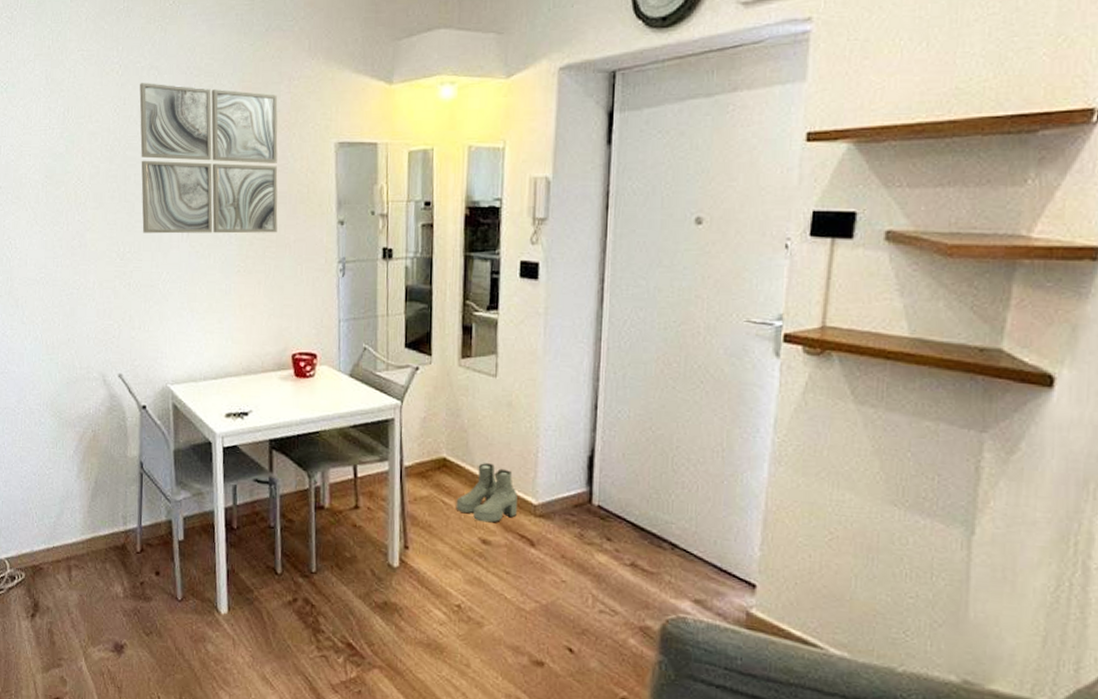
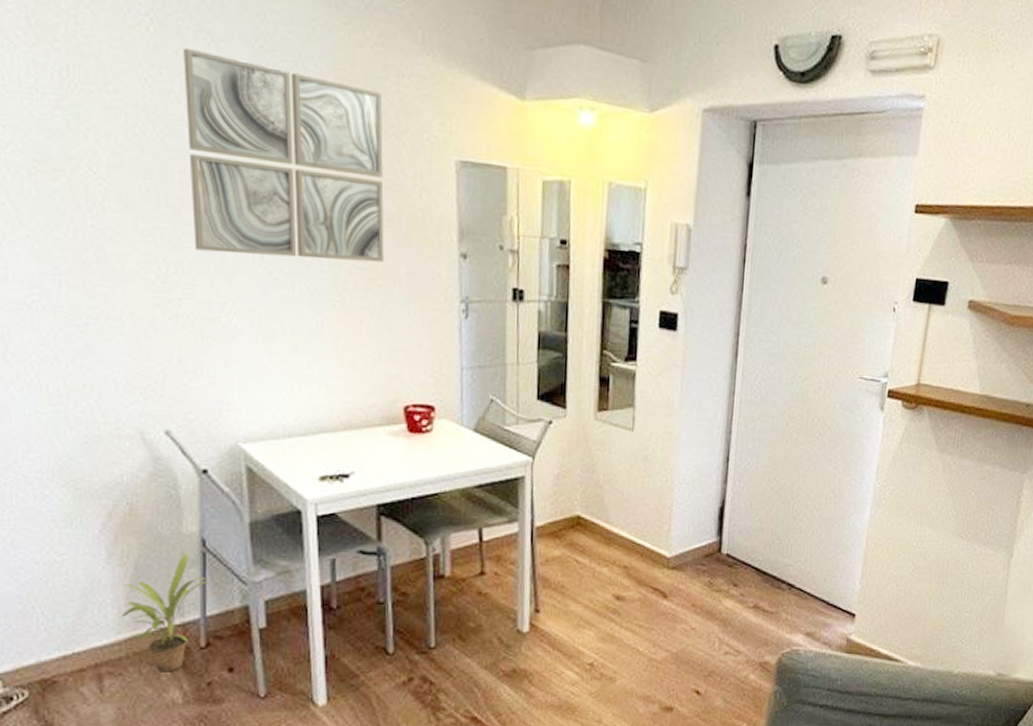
potted plant: none [85,472,147,570] -> present [122,553,213,673]
boots: present [456,463,517,523] -> none [590,519,652,579]

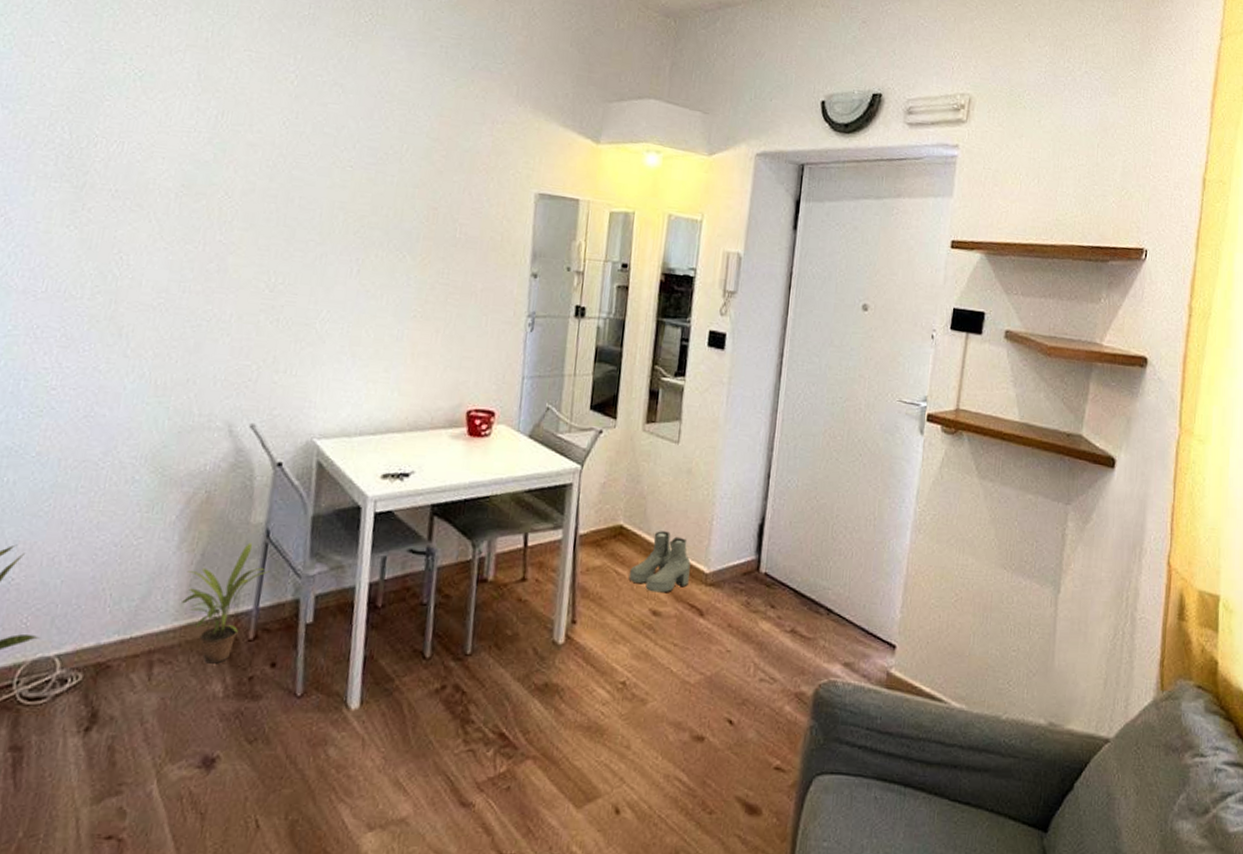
wall art: present [183,48,384,263] -> none [302,98,478,280]
boots: none [590,519,652,579] -> present [628,531,691,593]

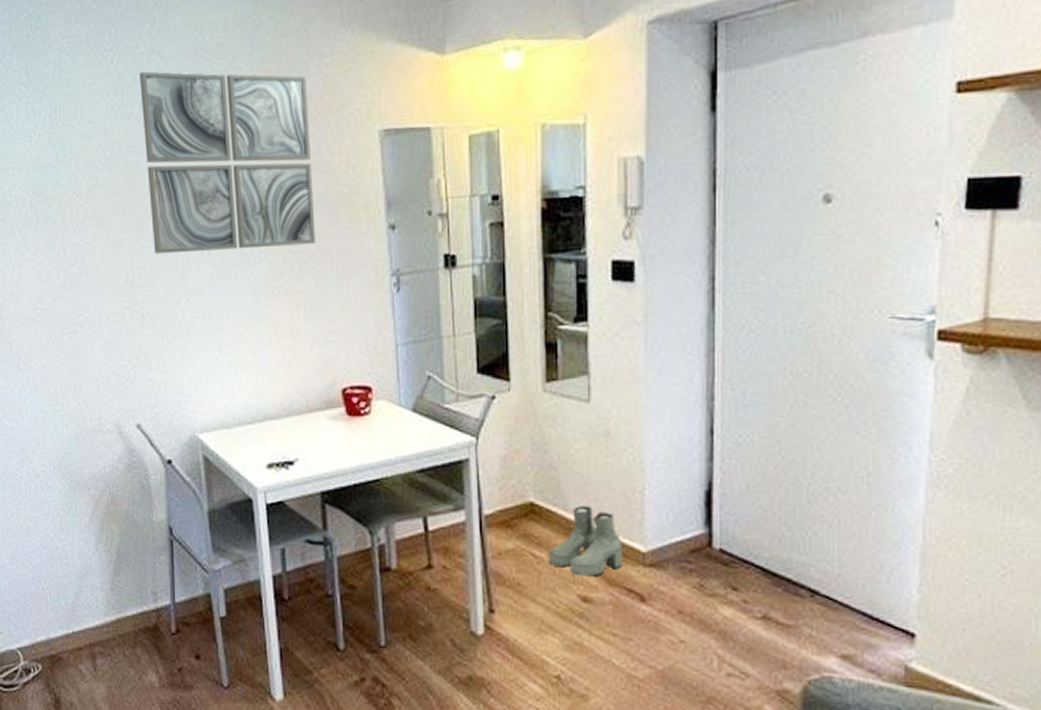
potted plant: present [182,542,270,664] -> none [108,540,179,656]
wall art: none [302,98,478,280] -> present [140,71,316,254]

